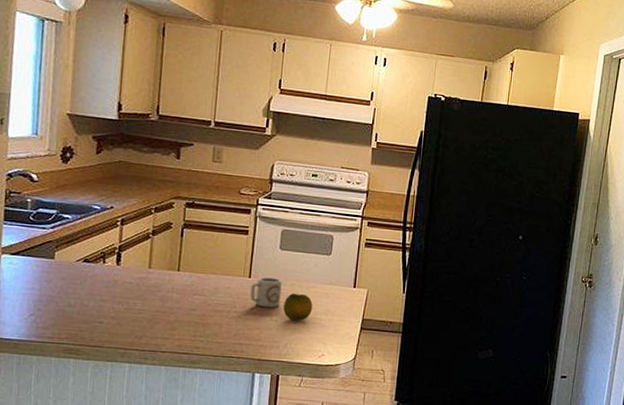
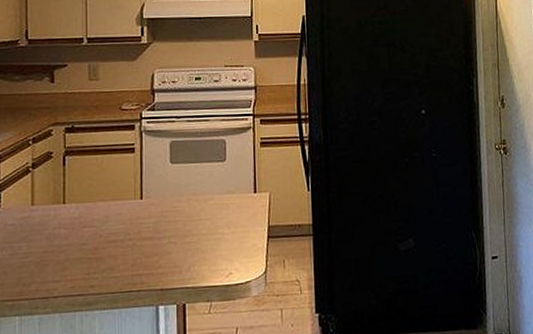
cup: present [250,277,282,308] -> none [144,195,177,230]
fruit: present [283,293,313,321] -> none [181,208,213,240]

